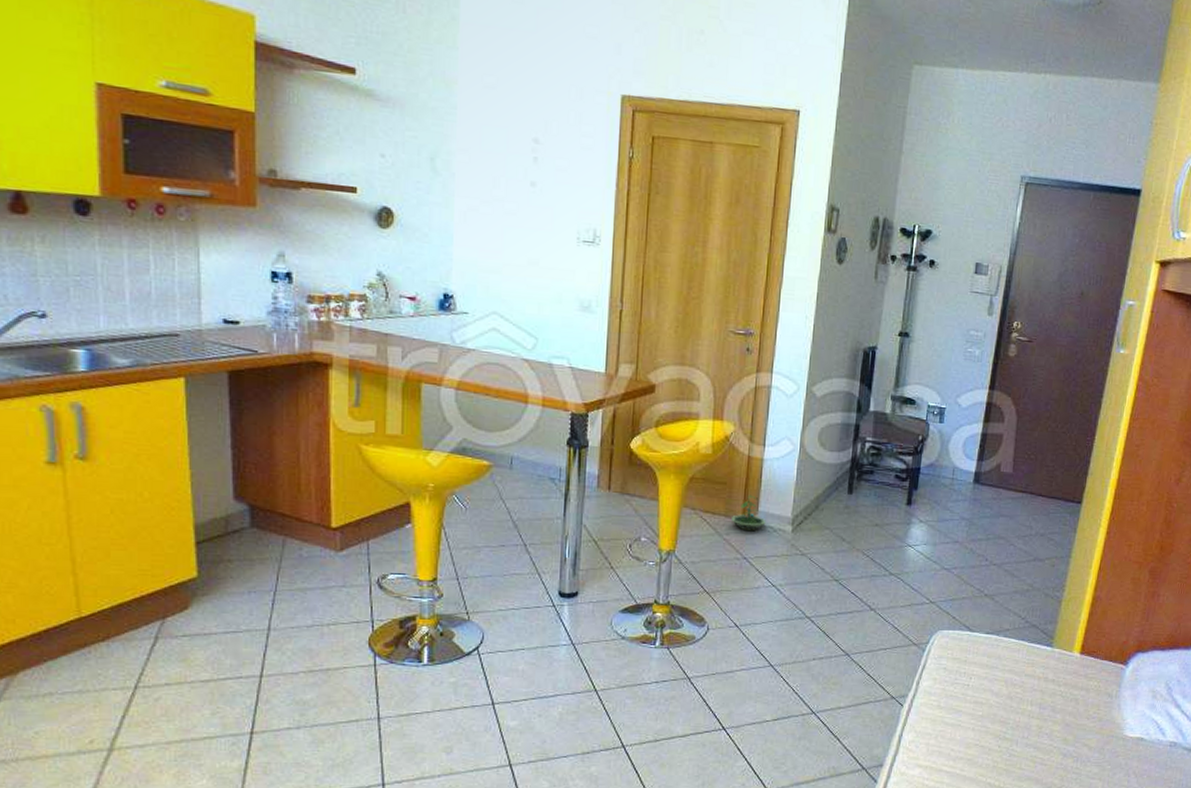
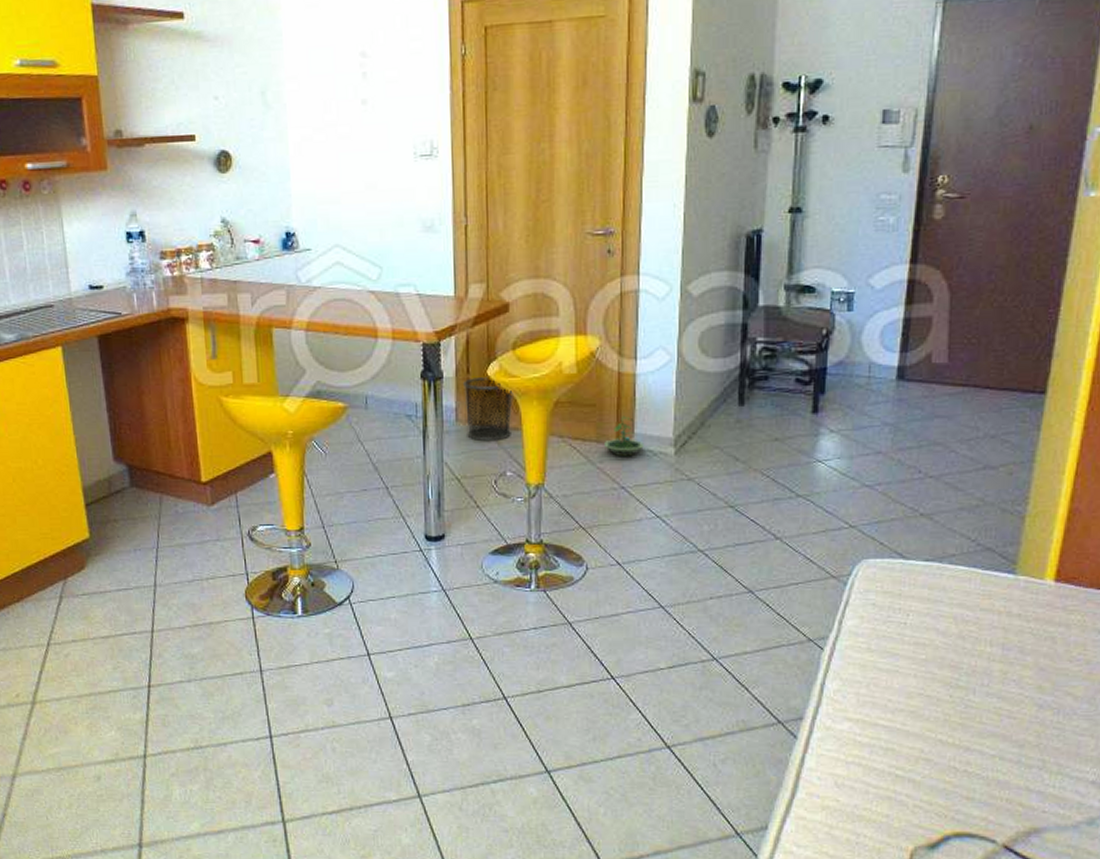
waste bin: none [606,449,653,508] -> present [462,377,513,441]

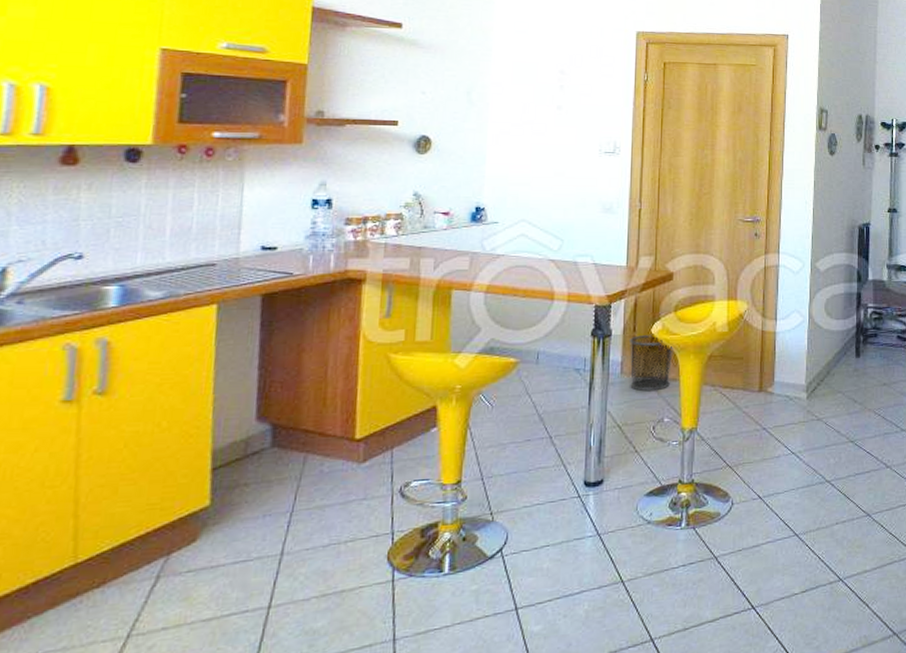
terrarium: present [604,416,644,457] -> none [750,367,782,402]

